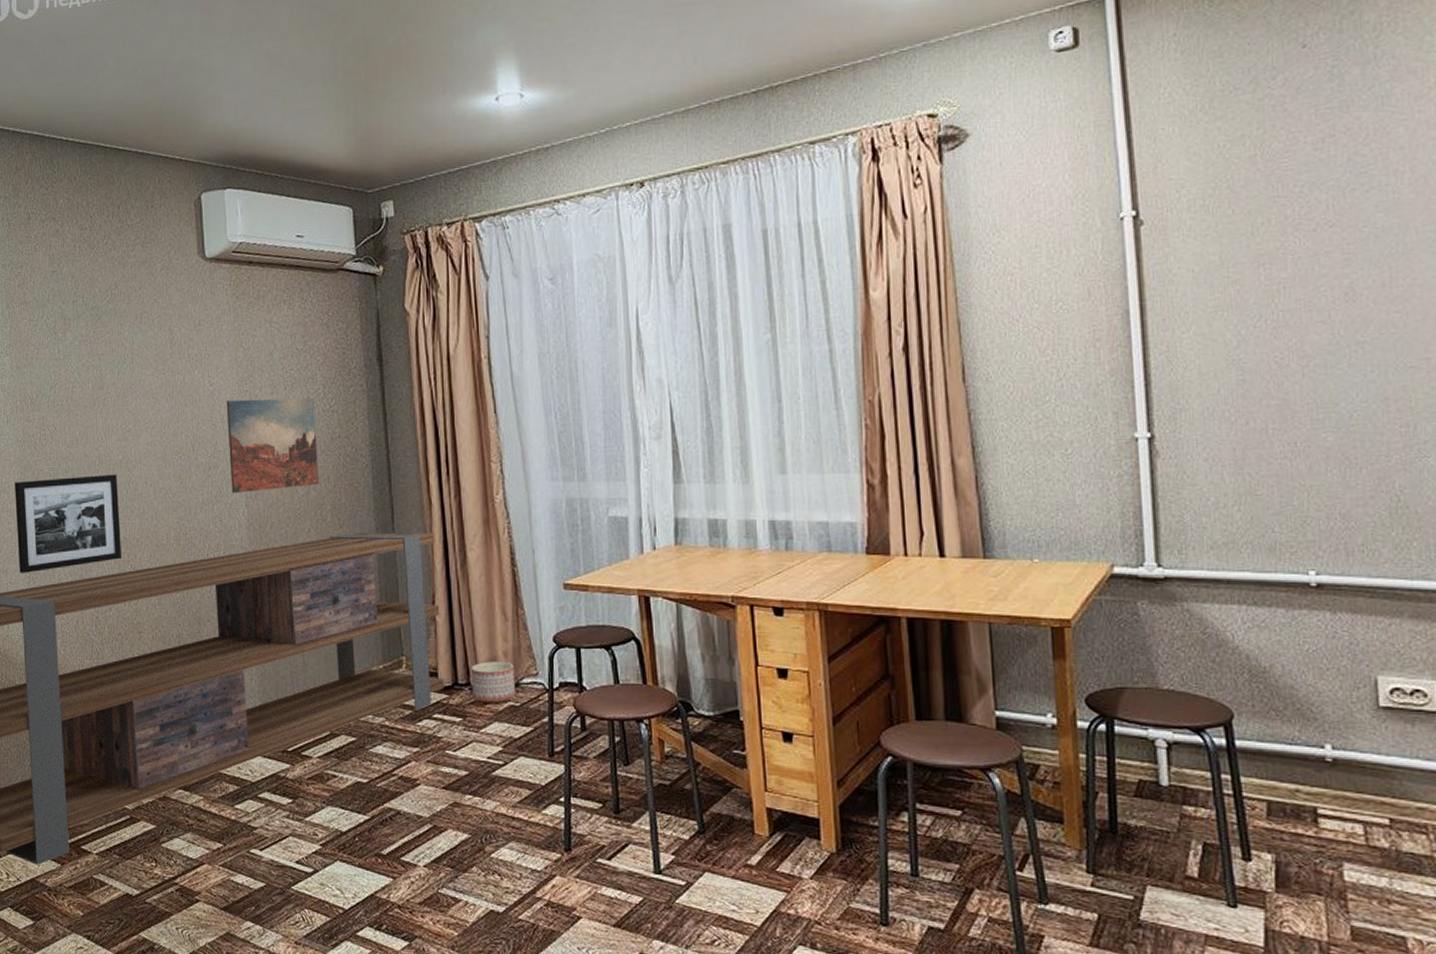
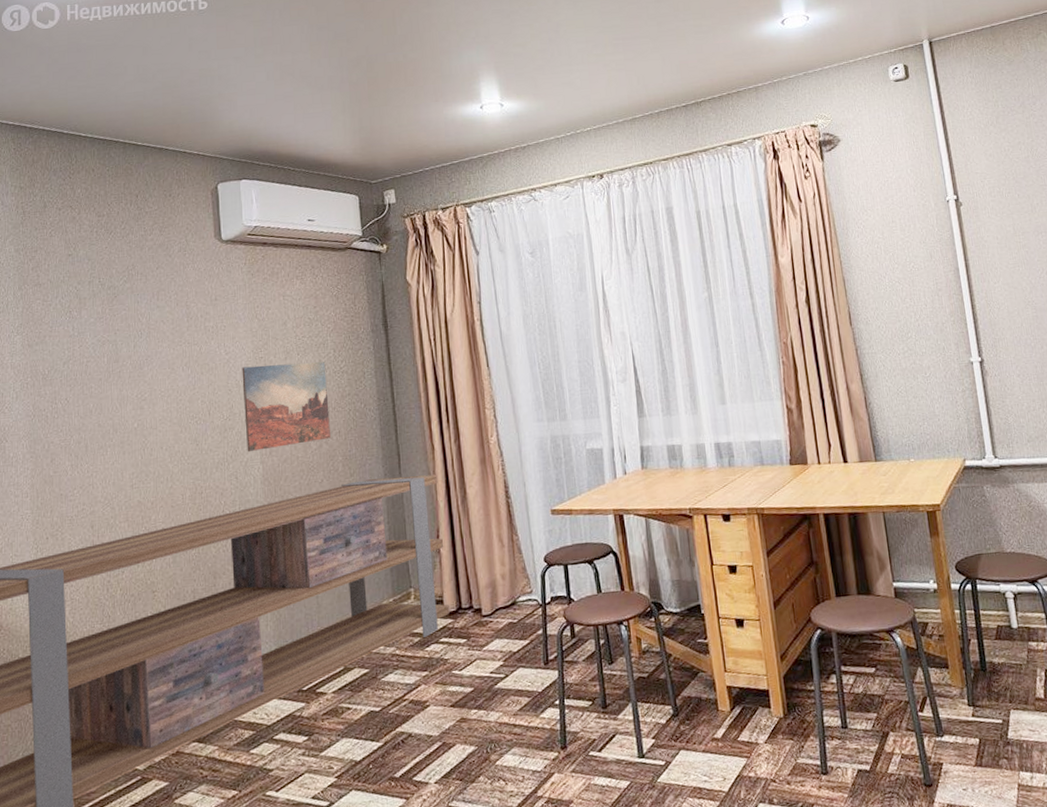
picture frame: present [15,474,121,573] -> none [23,441,135,545]
planter: present [471,661,516,704] -> none [473,583,514,624]

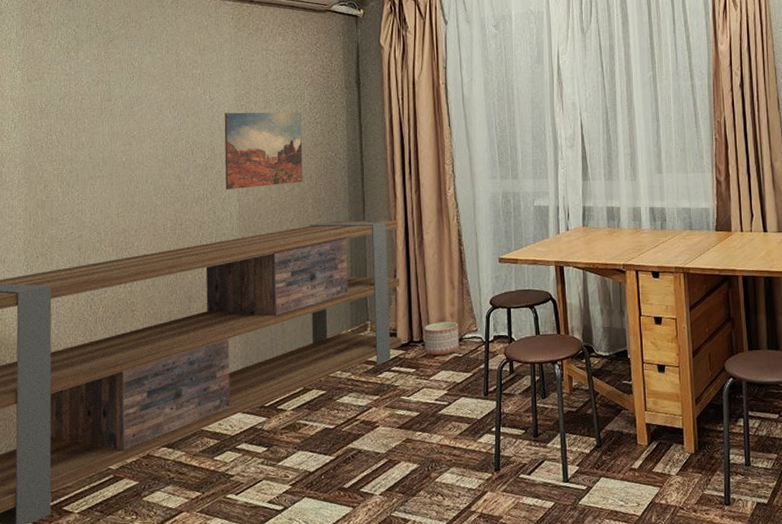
planter: none [473,583,514,624] -> present [424,321,460,357]

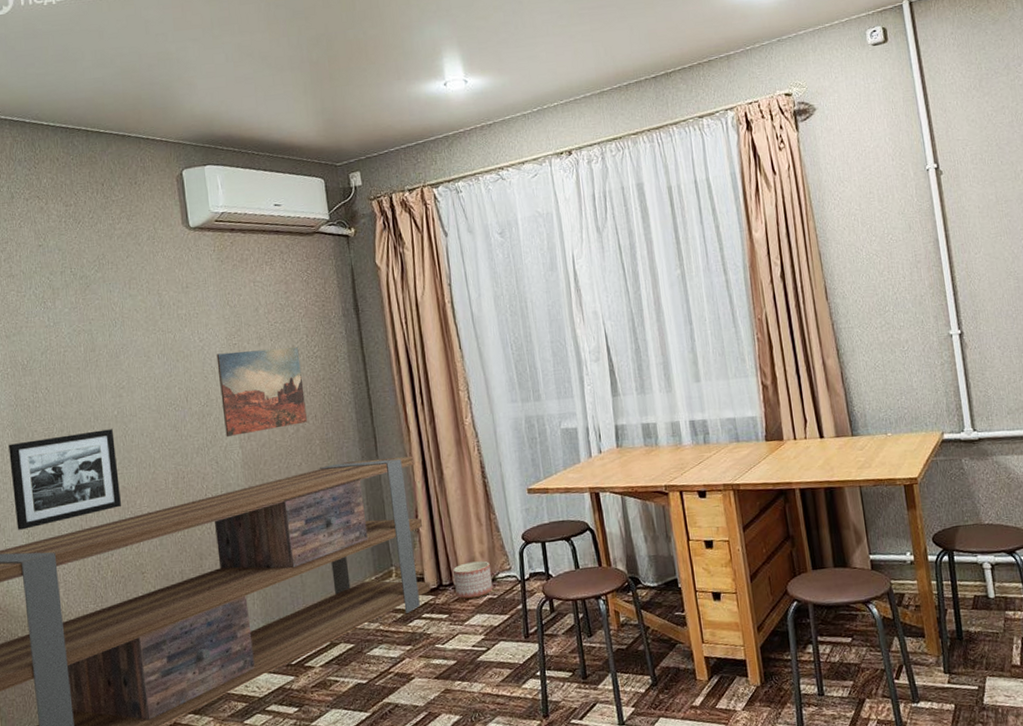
picture frame: none [17,174,120,262] -> present [8,429,121,530]

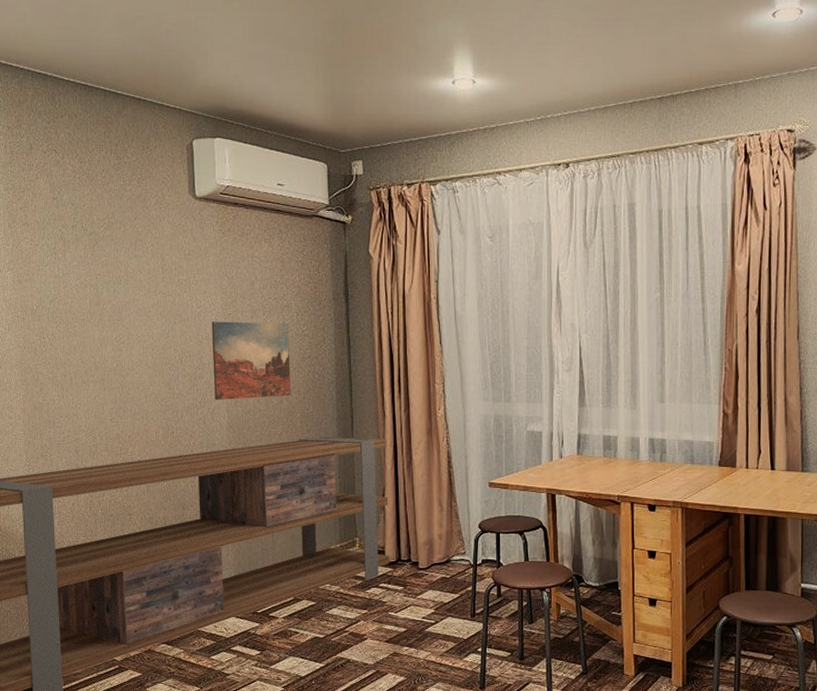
picture frame: present [8,429,121,530] -> none [15,379,114,462]
planter: present [453,561,493,600] -> none [412,542,447,576]

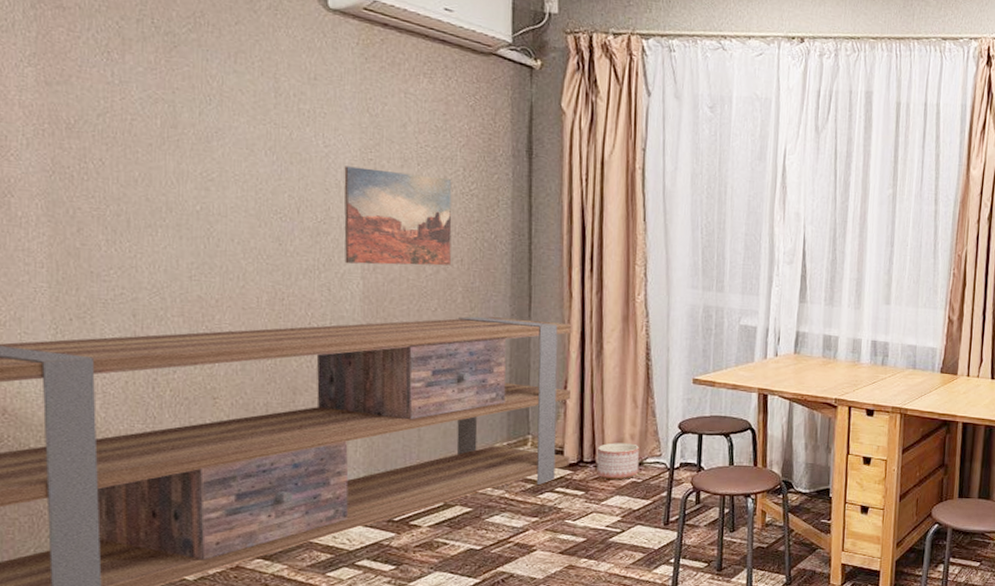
planter: none [412,542,447,576] -> present [597,443,640,480]

